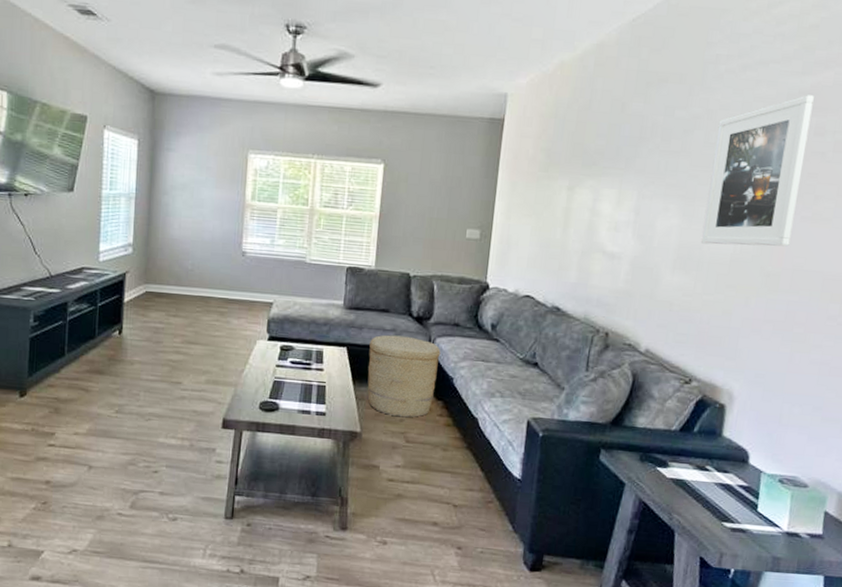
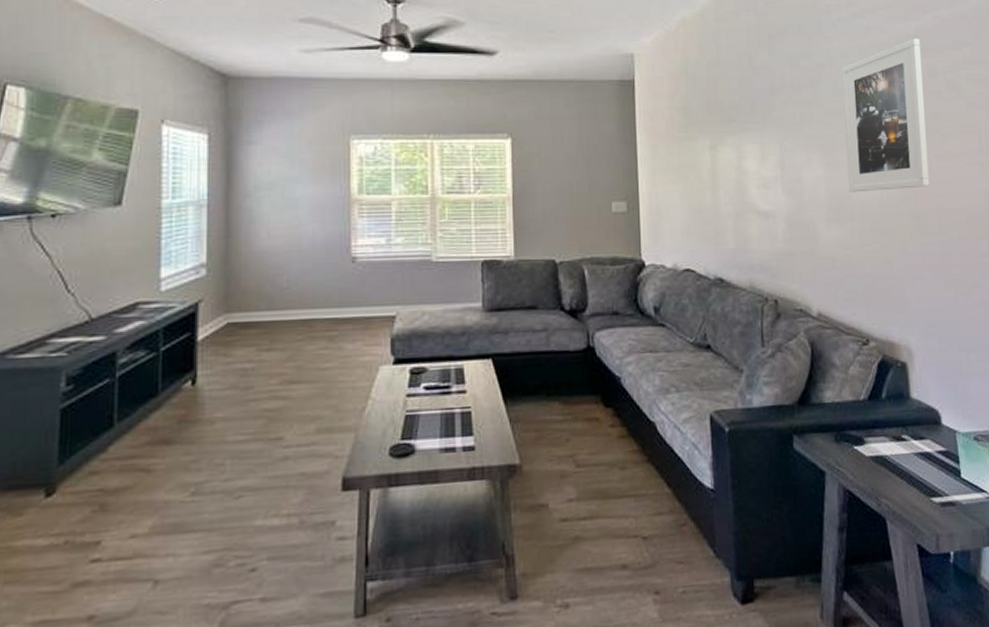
basket: present [367,335,441,417] -> none [519,335,602,436]

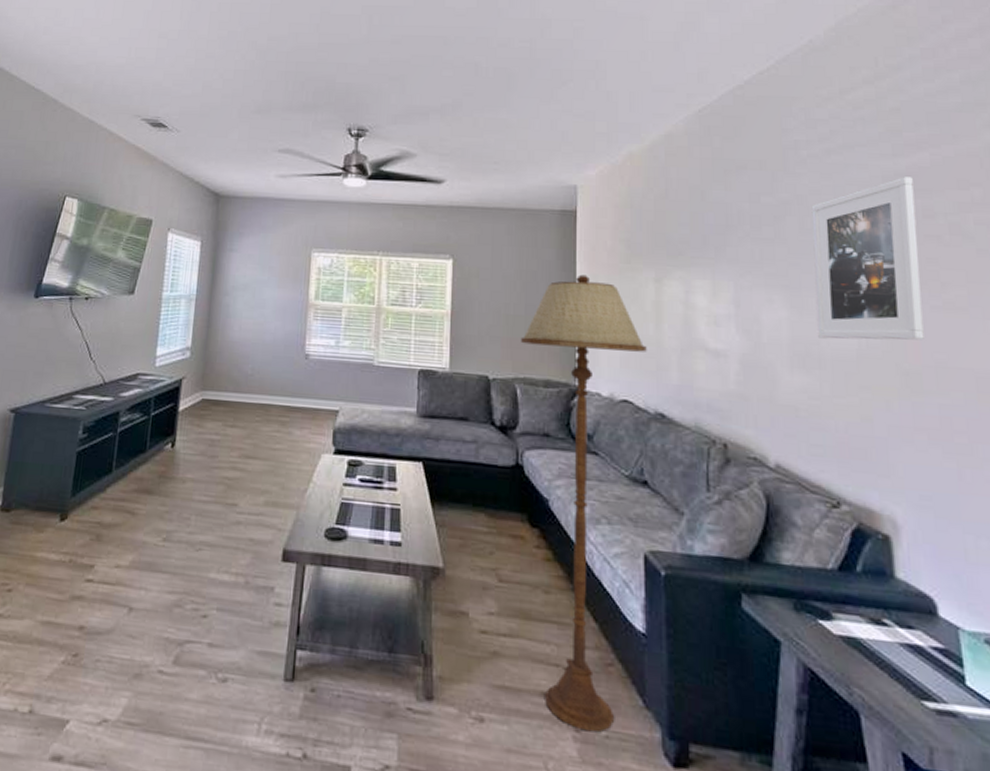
floor lamp: none [586,146,705,592] -> present [521,274,647,732]

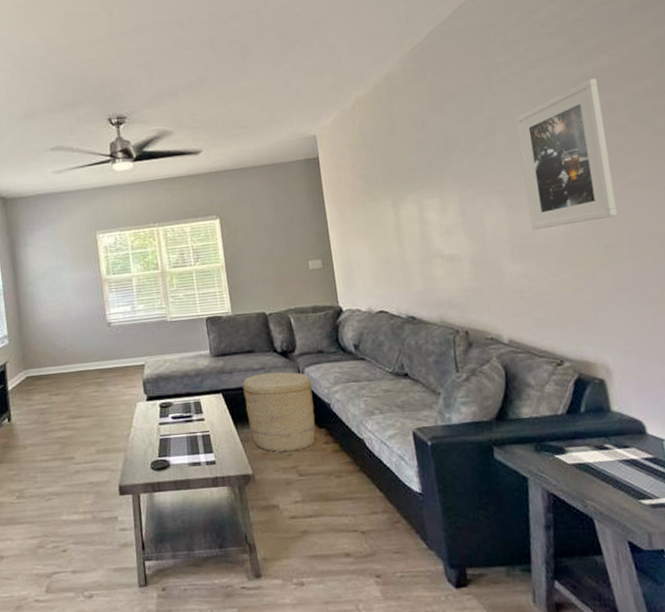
basket: none [447,447,531,549] -> present [242,371,316,452]
floor lamp: present [521,274,647,732] -> none [288,211,406,576]

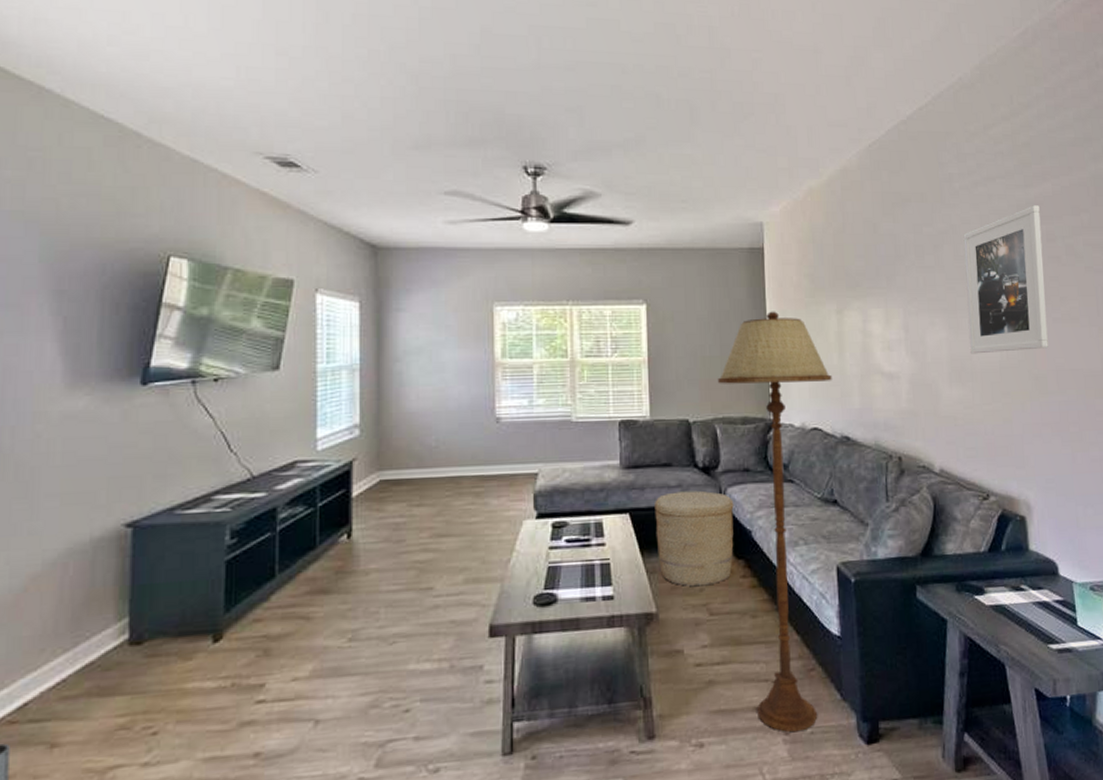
floor lamp: none [288,211,406,576] -> present [718,311,832,732]

